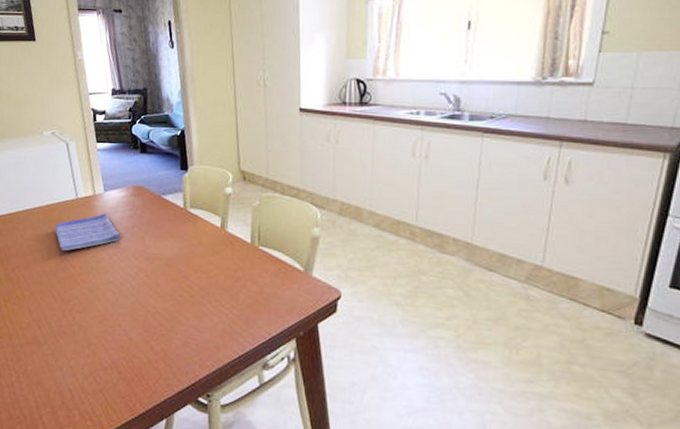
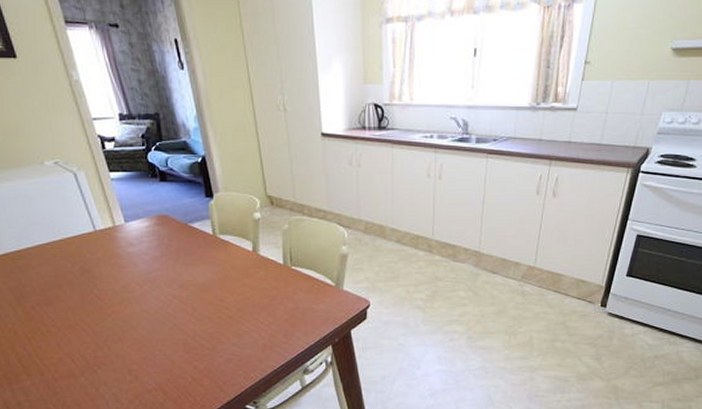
dish towel: present [55,213,120,251] -> none [74,244,149,284]

